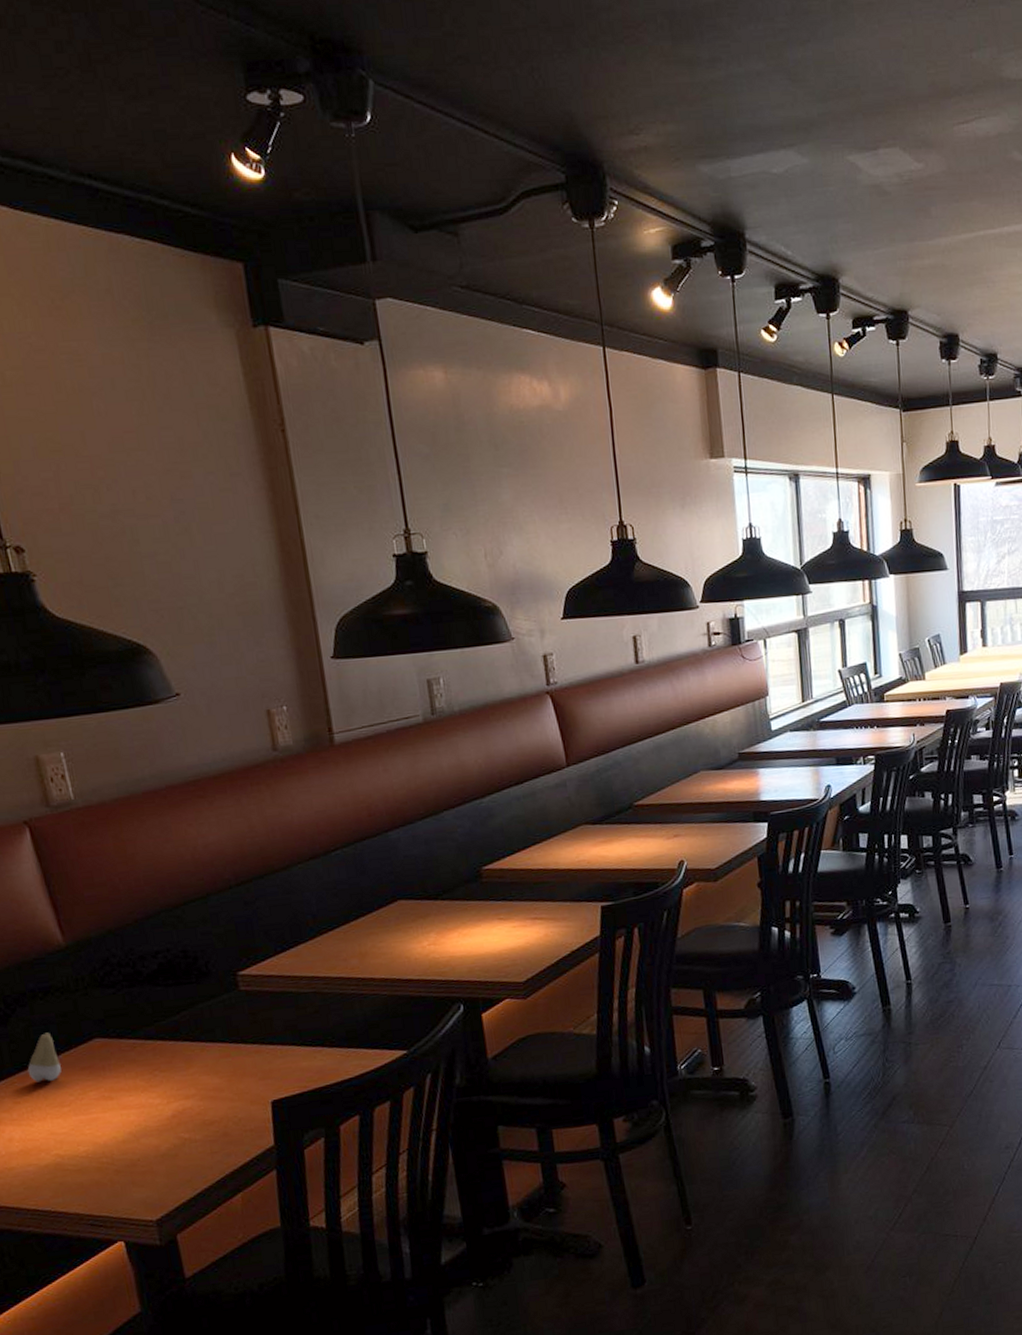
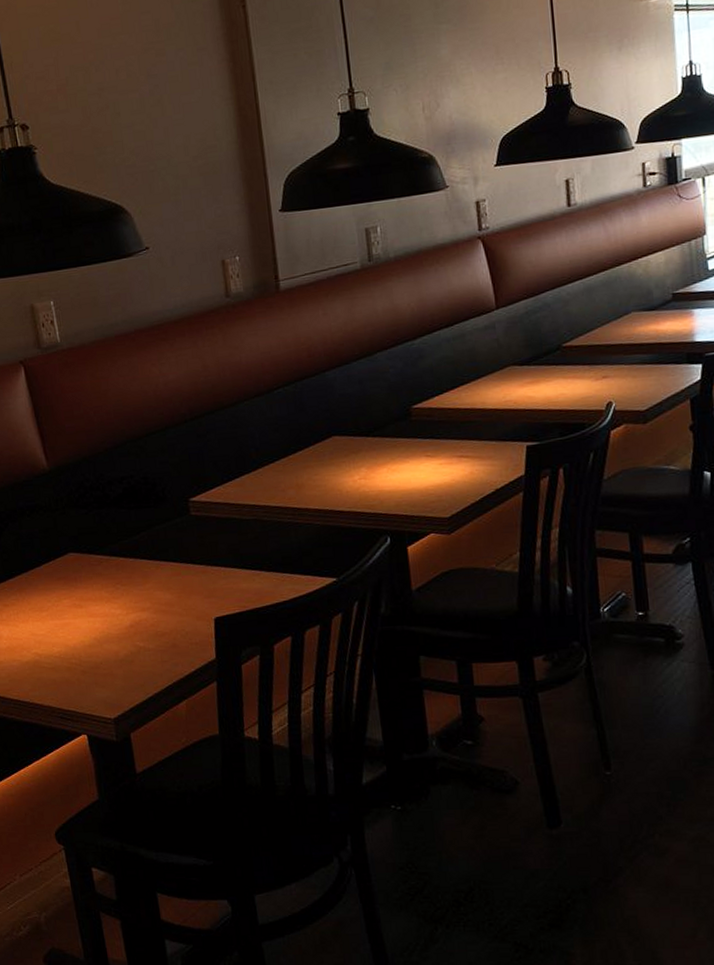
tooth: present [27,1032,61,1082] -> none [15,545,42,589]

